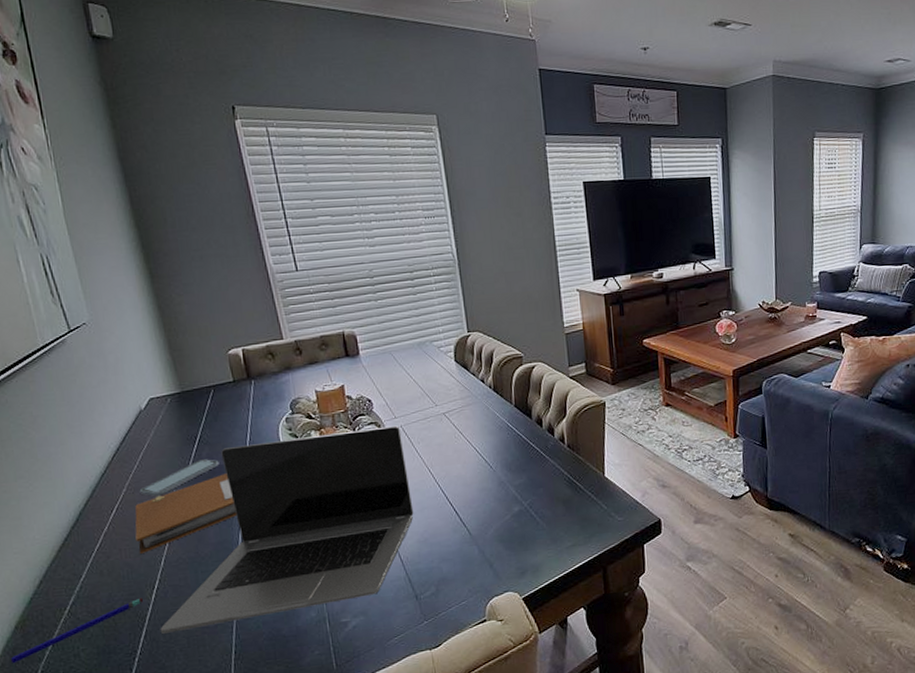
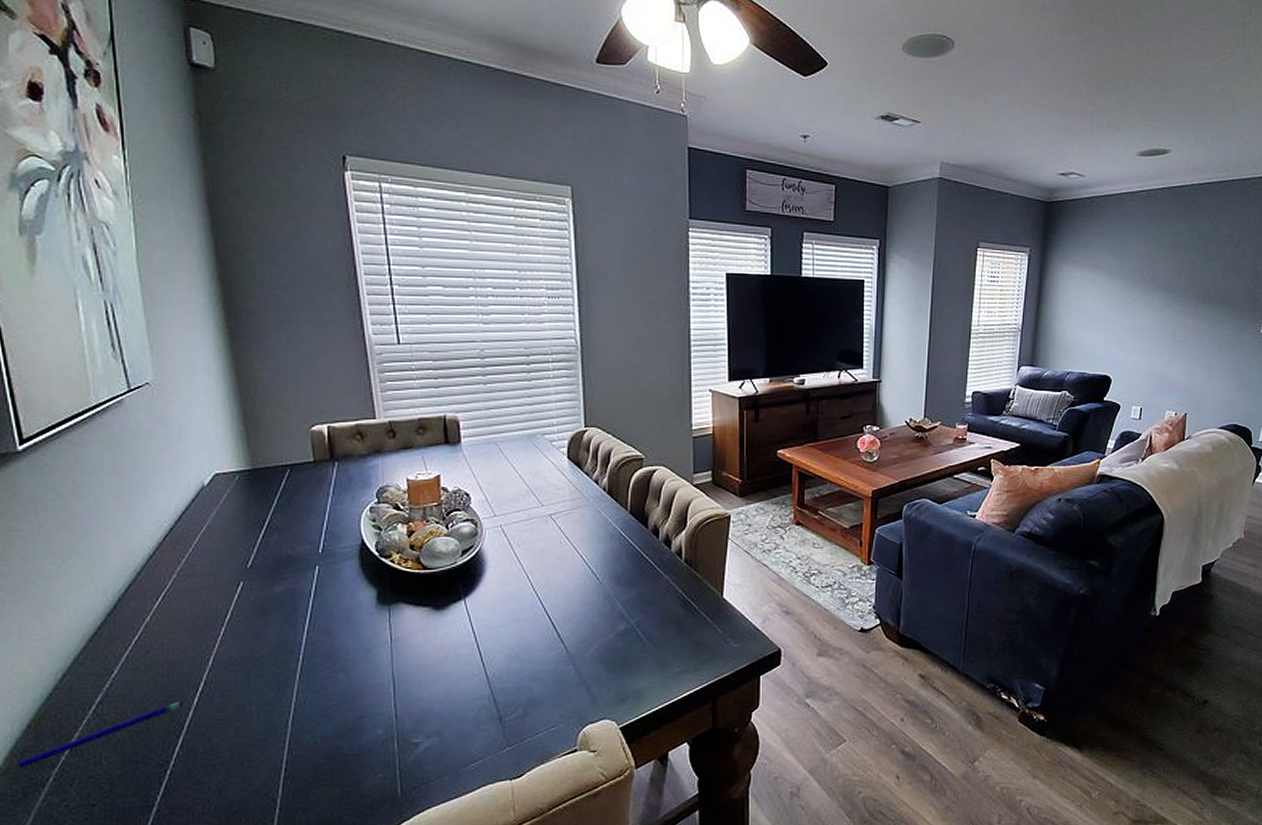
notebook: present [135,473,237,553] -> none [182,565,303,650]
smartphone: present [139,459,219,496] -> none [192,547,288,585]
laptop: present [160,425,414,634] -> none [200,525,506,744]

